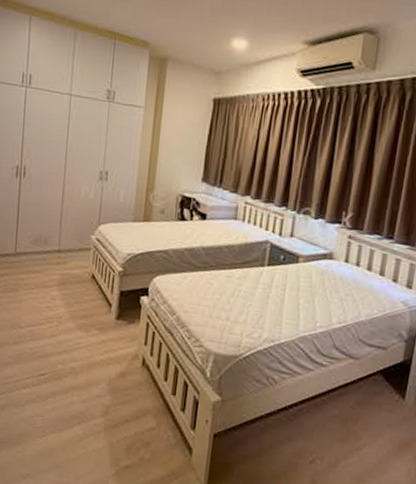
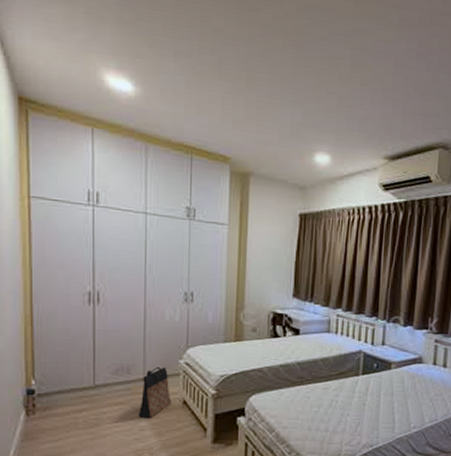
bag: none [51,240,82,289] -> present [138,367,172,419]

